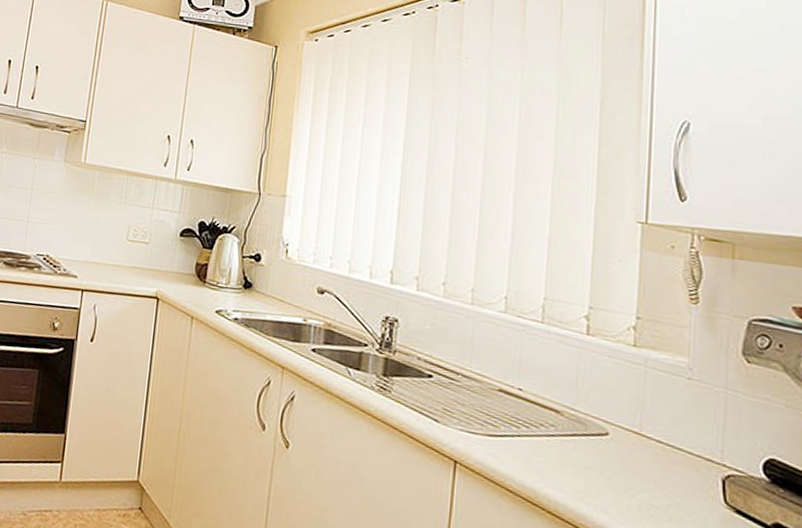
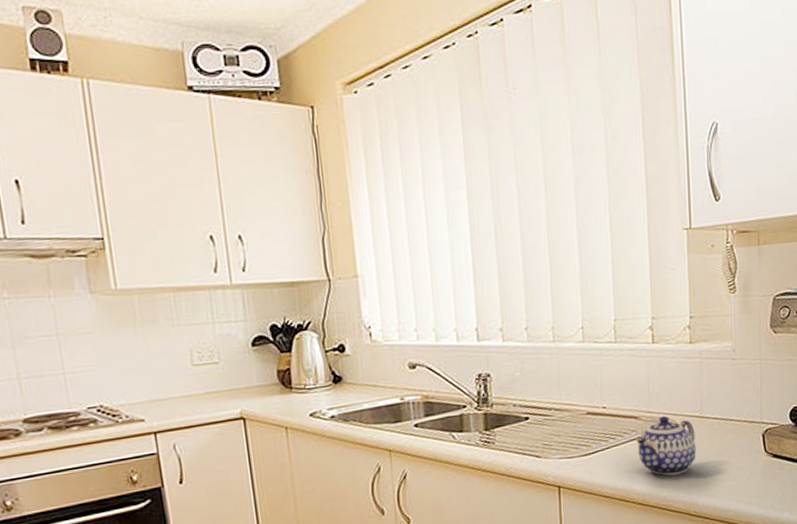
teapot: none [553,418,631,494] -> present [635,415,696,476]

